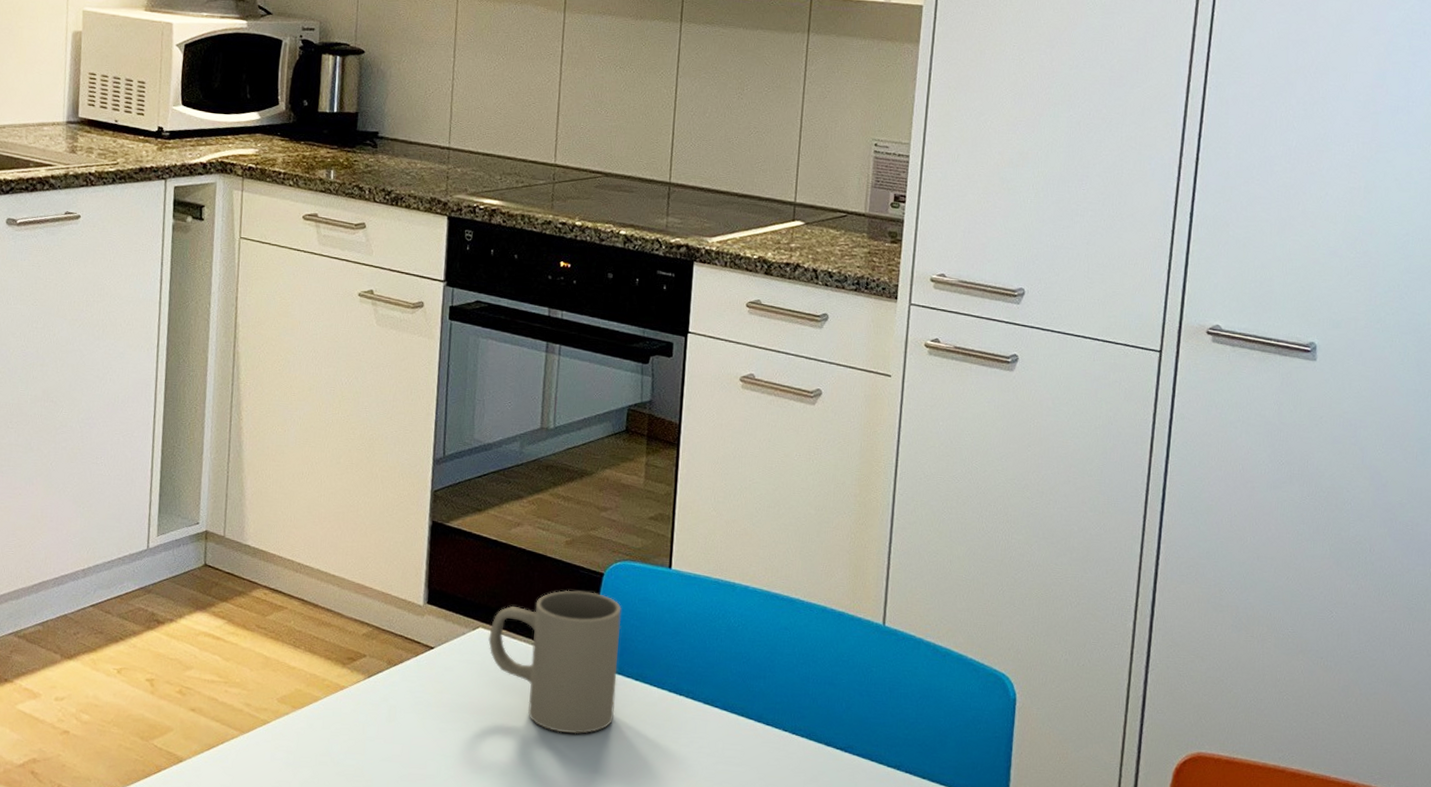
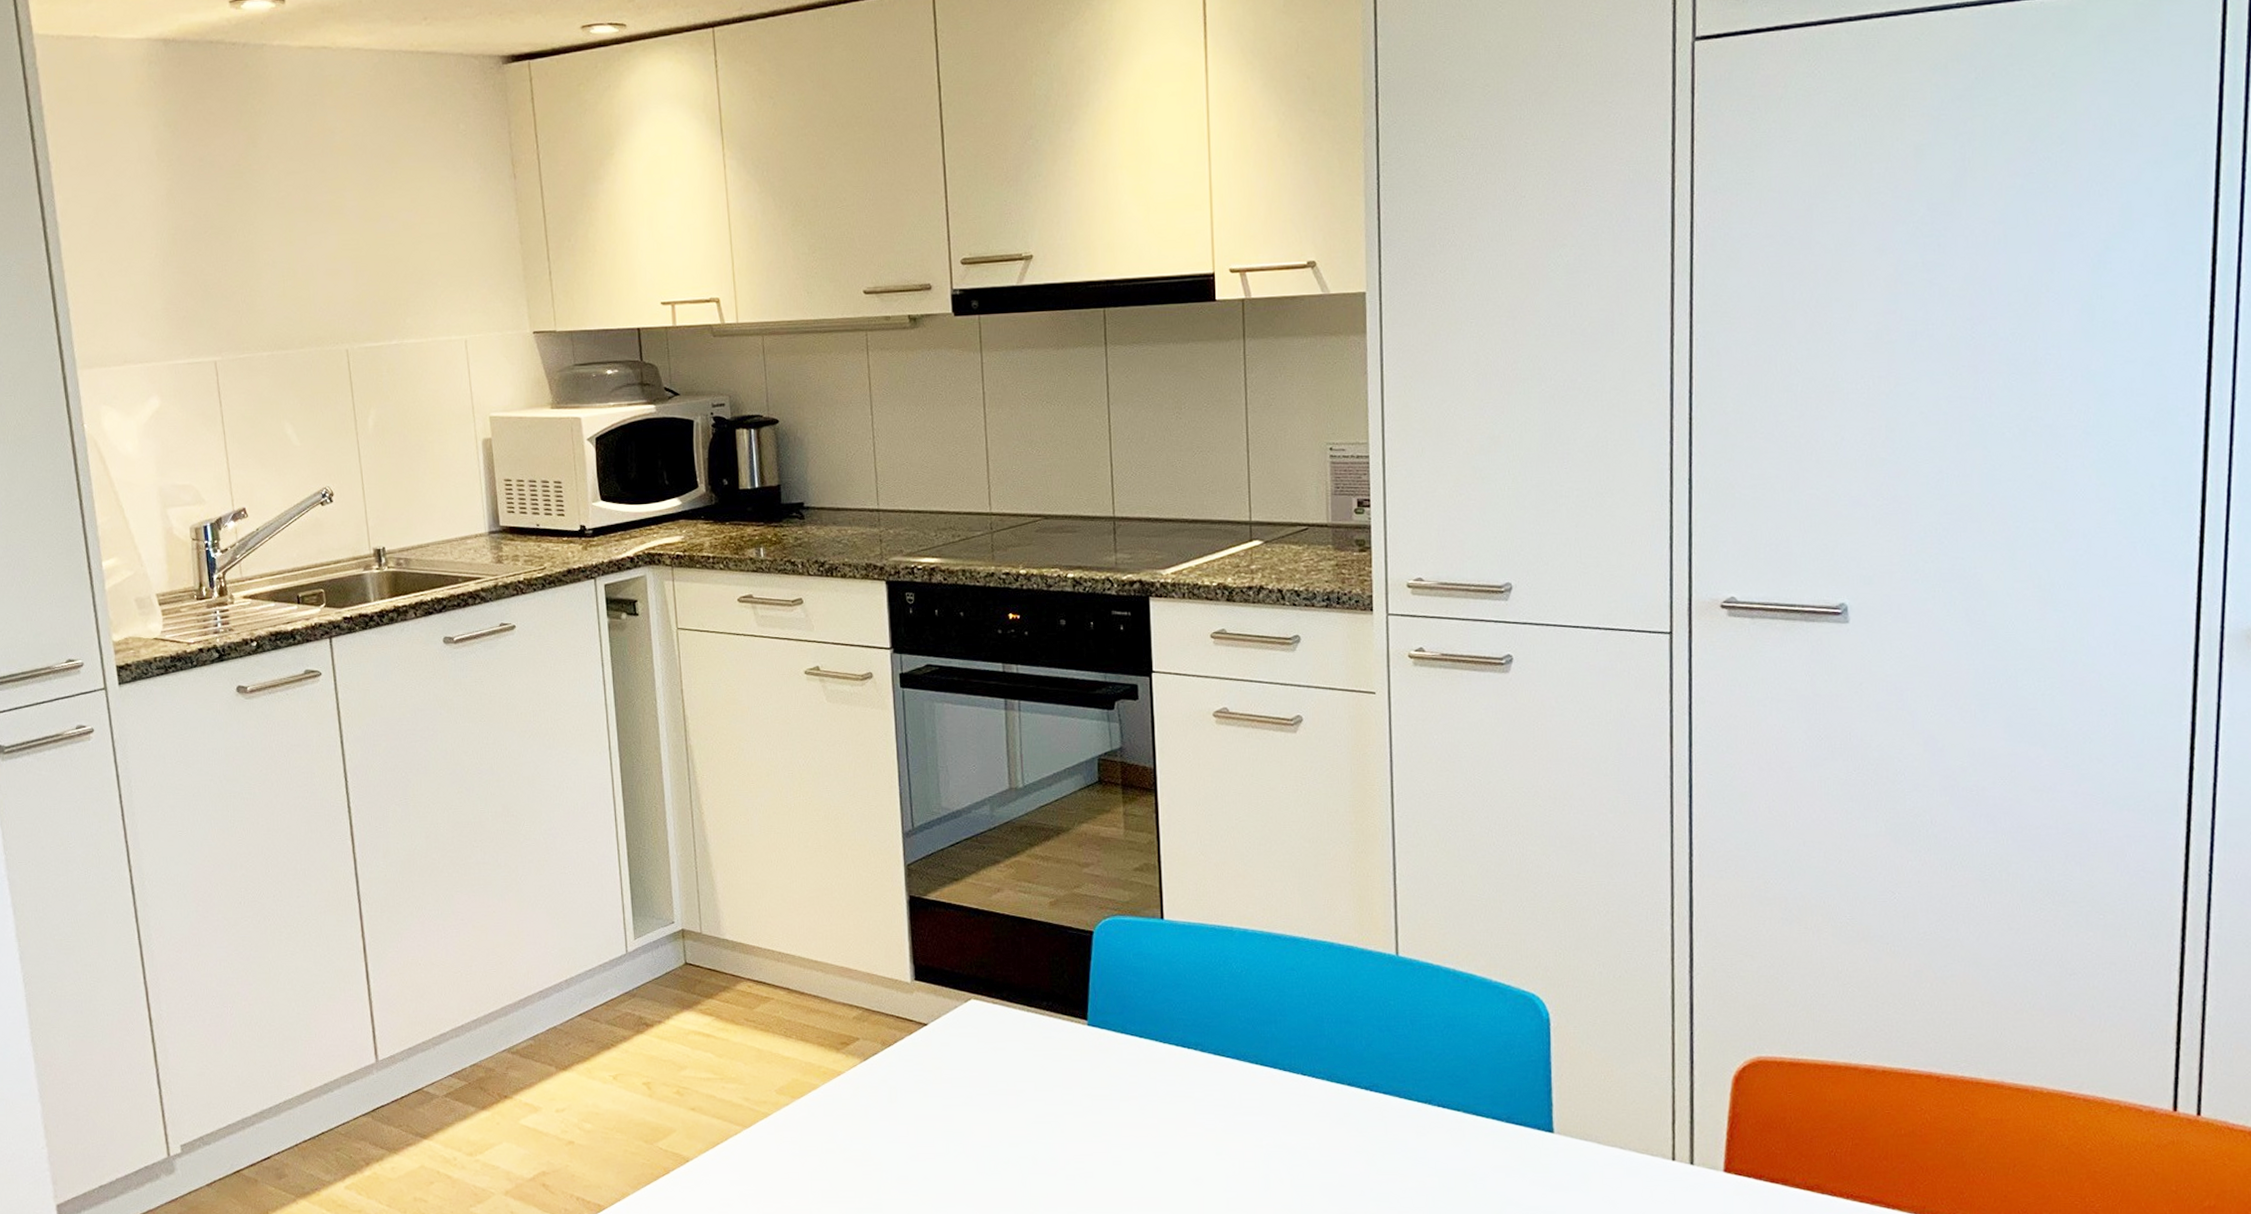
mug: present [488,590,622,734] -> none [982,951,1122,1099]

